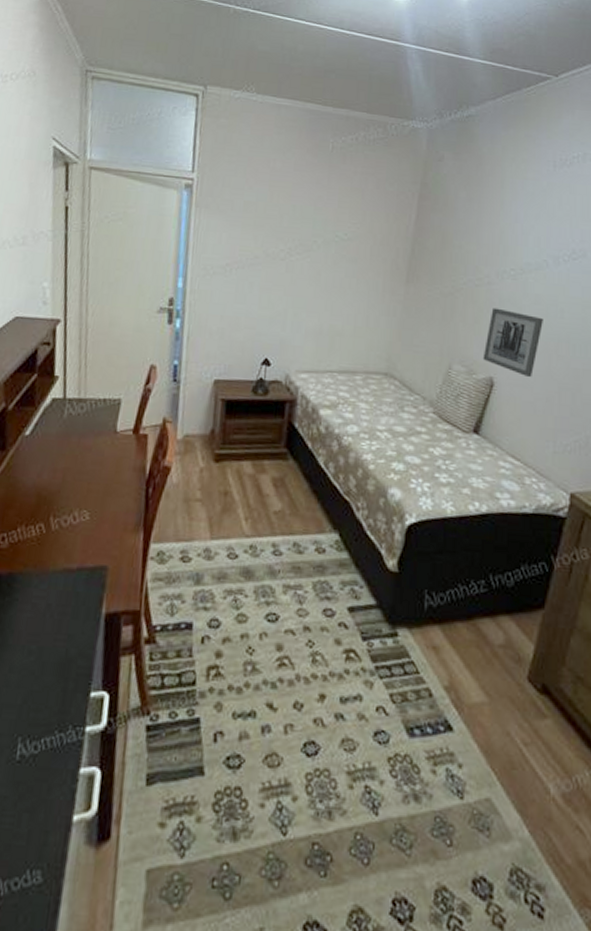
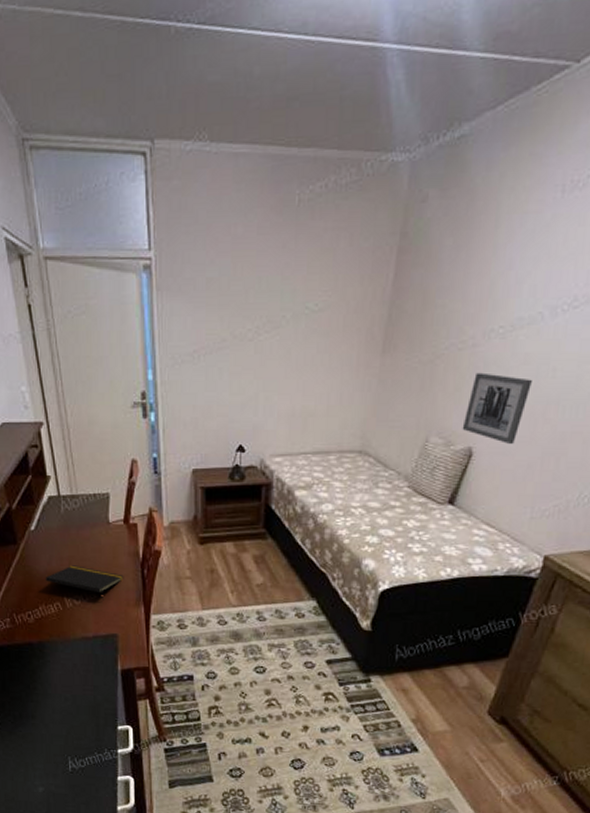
notepad: none [31,478,125,523] -> present [45,565,124,600]

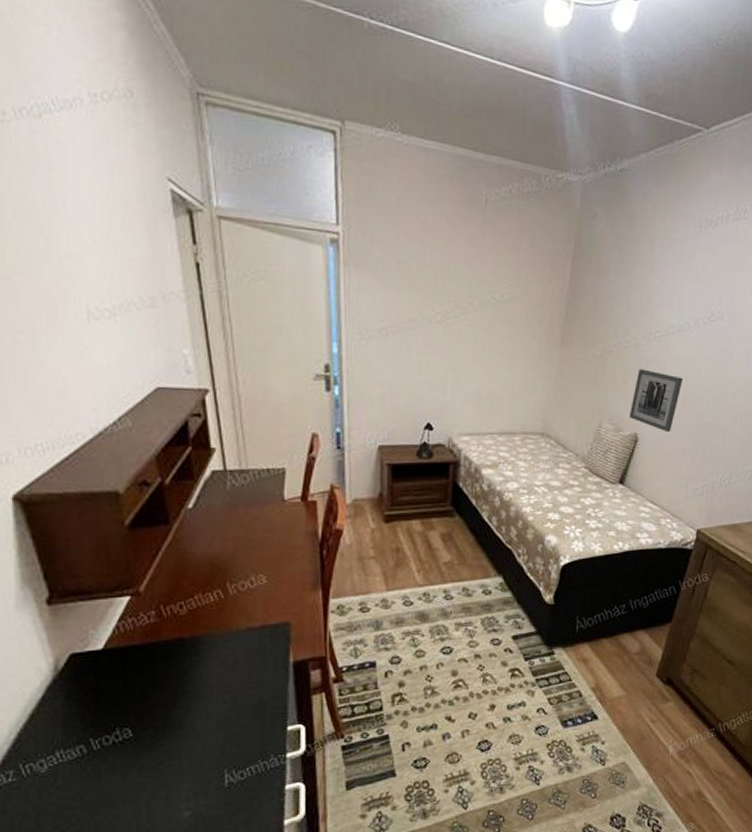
notepad: present [45,565,124,600] -> none [203,547,300,585]

